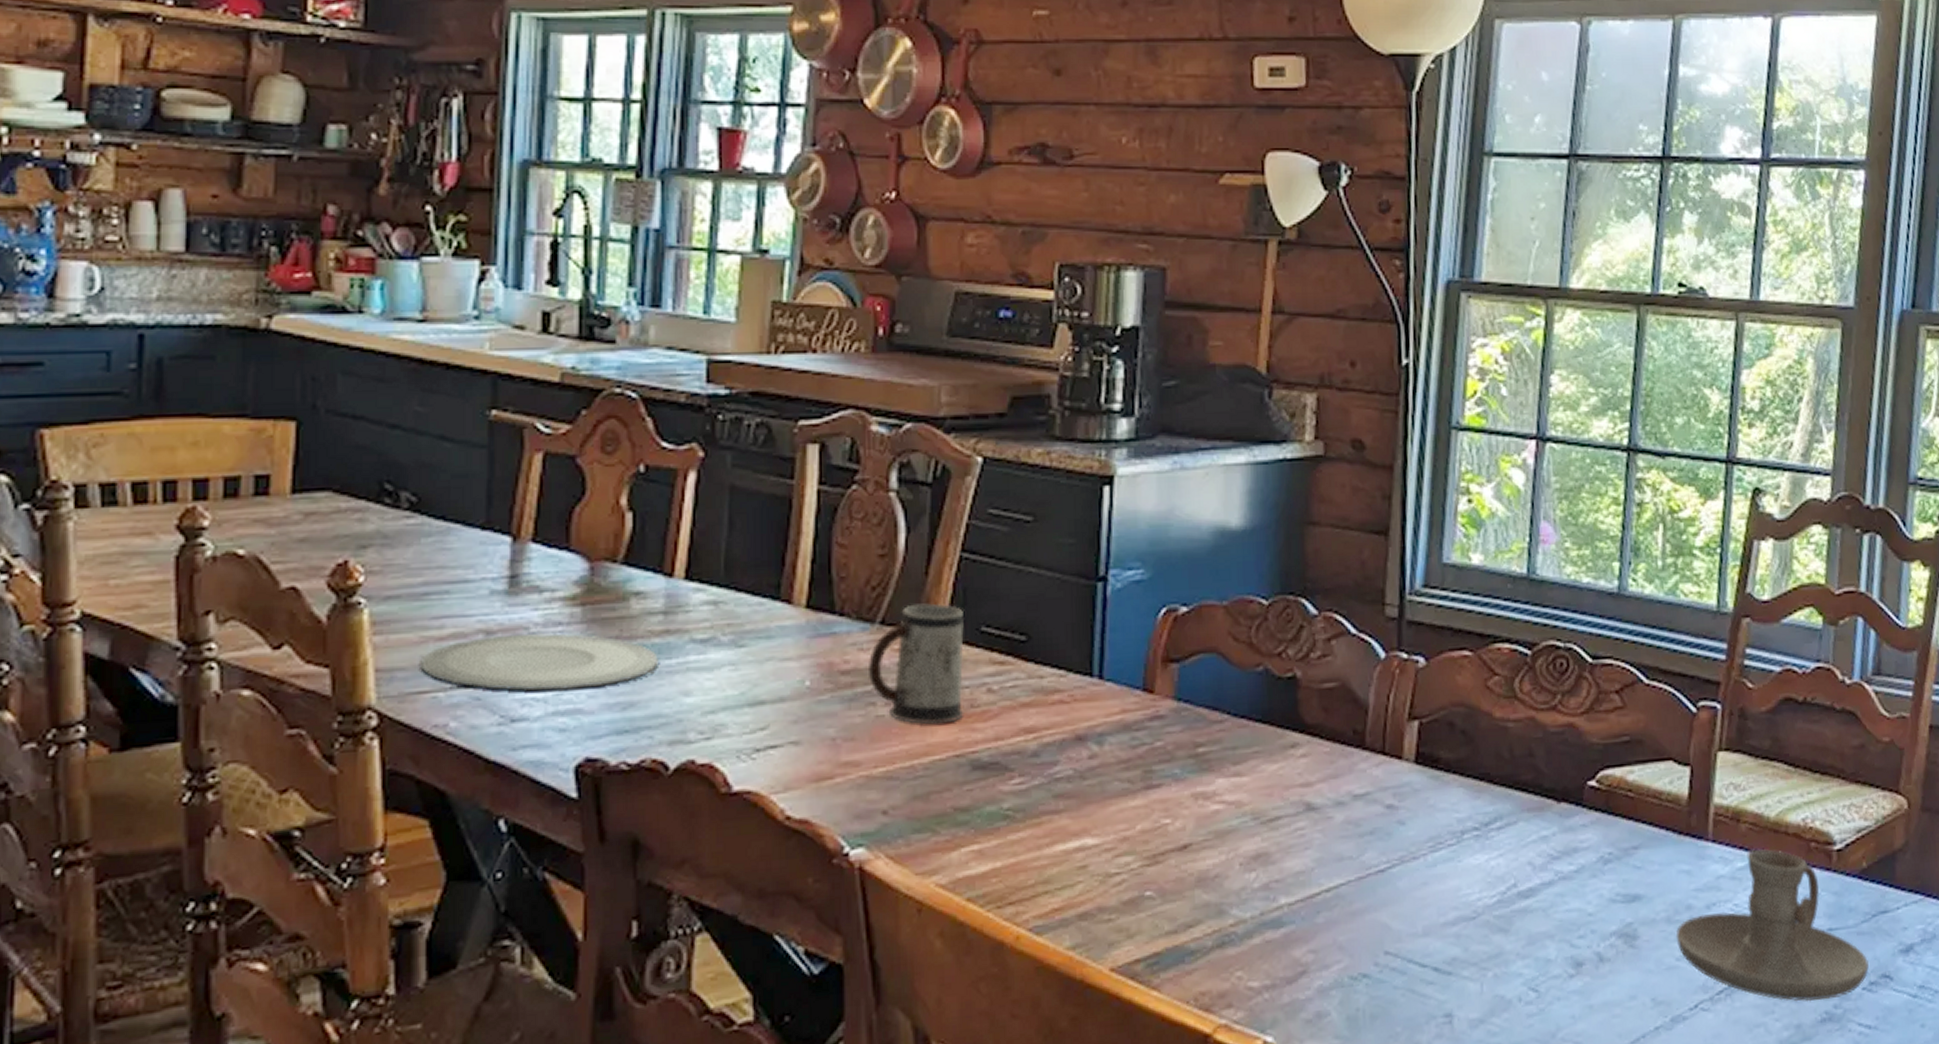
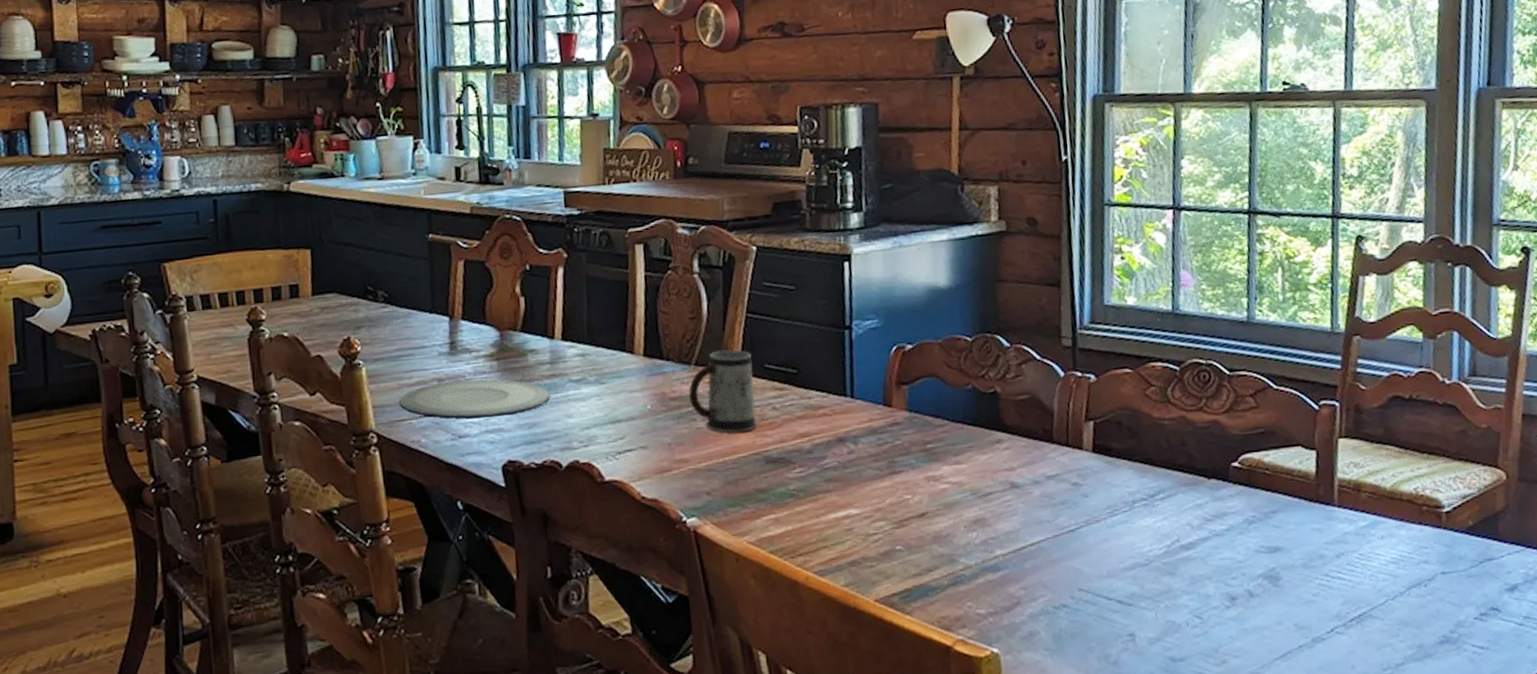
candle holder: present [1675,848,1869,1002] -> none [1311,511,1479,628]

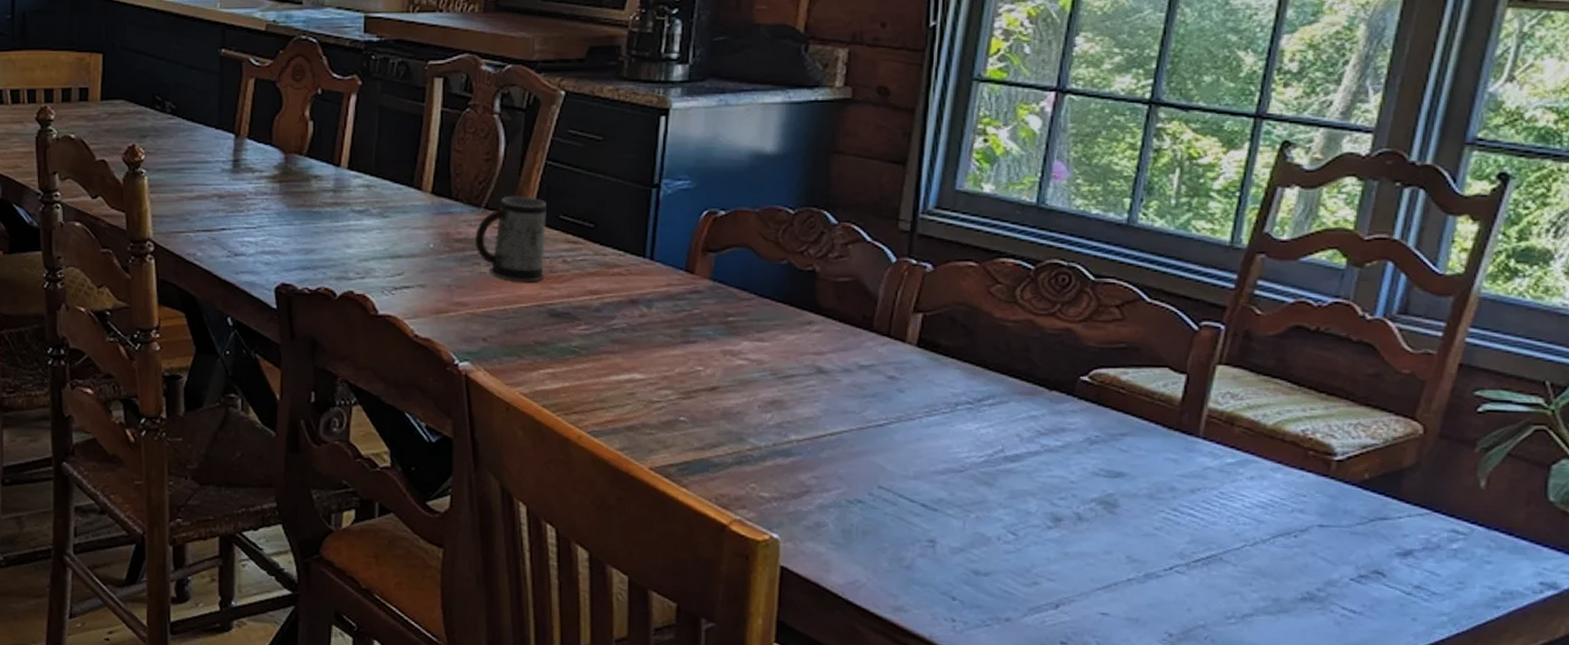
plate: present [400,379,549,418] -> none [179,198,329,238]

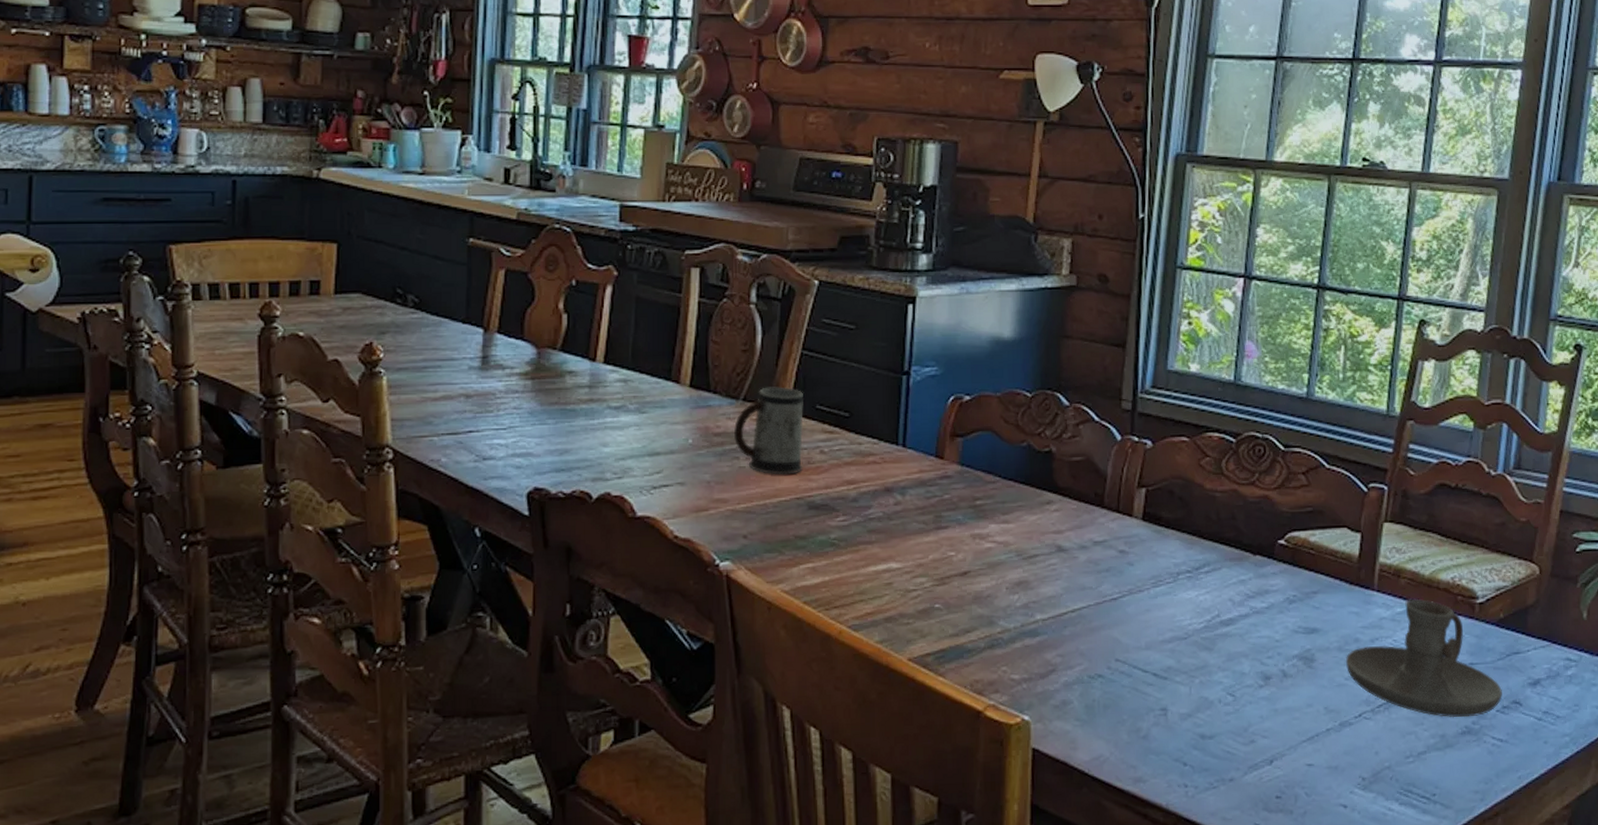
candle holder: none [1156,449,1360,583] -> present [1345,598,1502,718]

